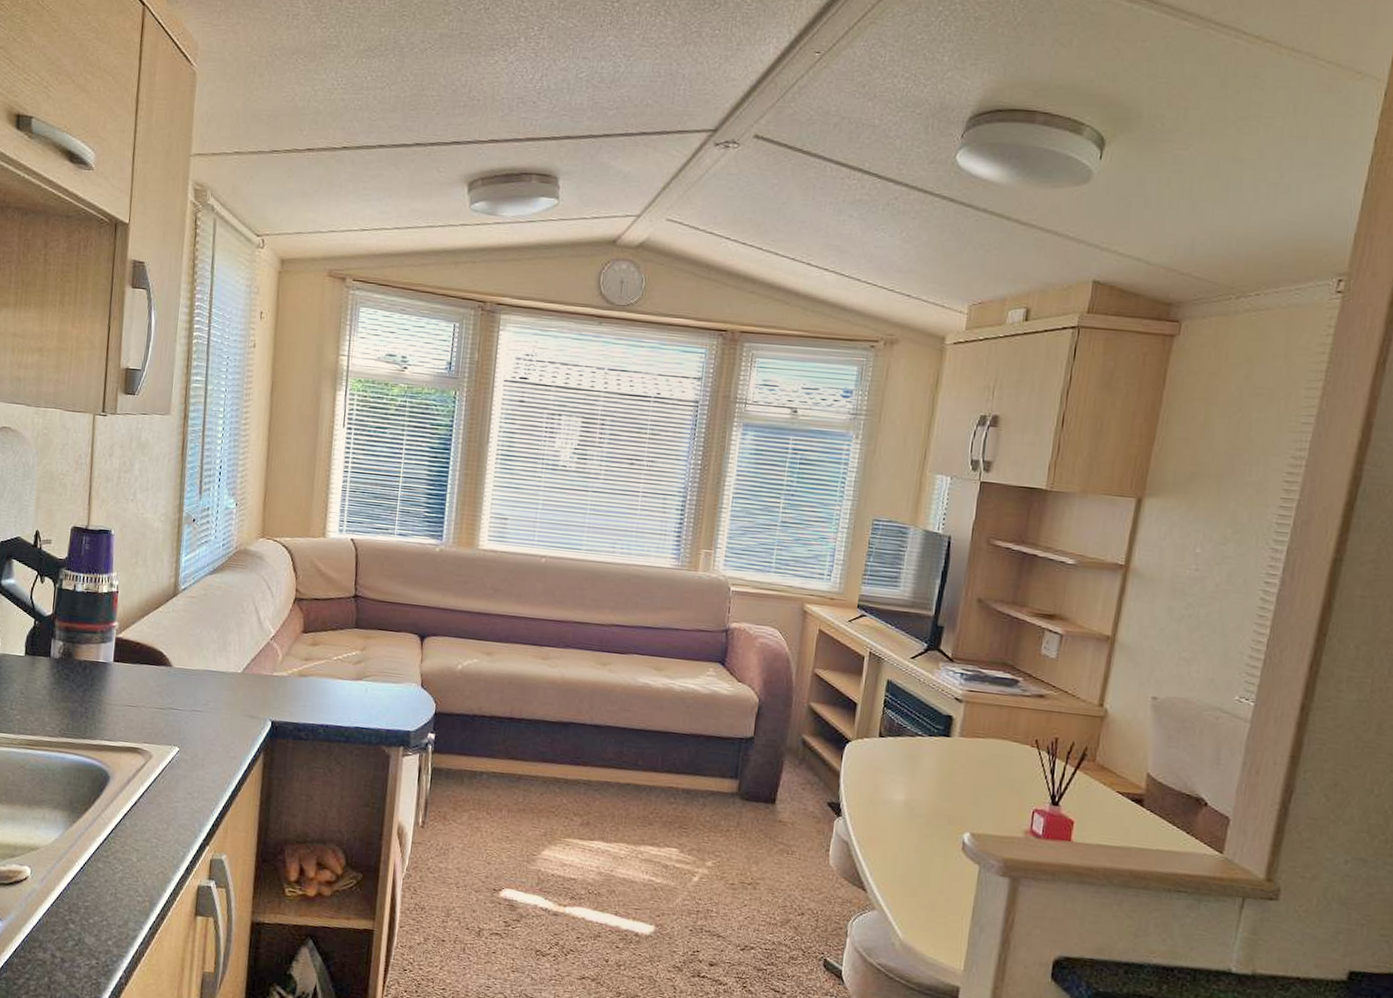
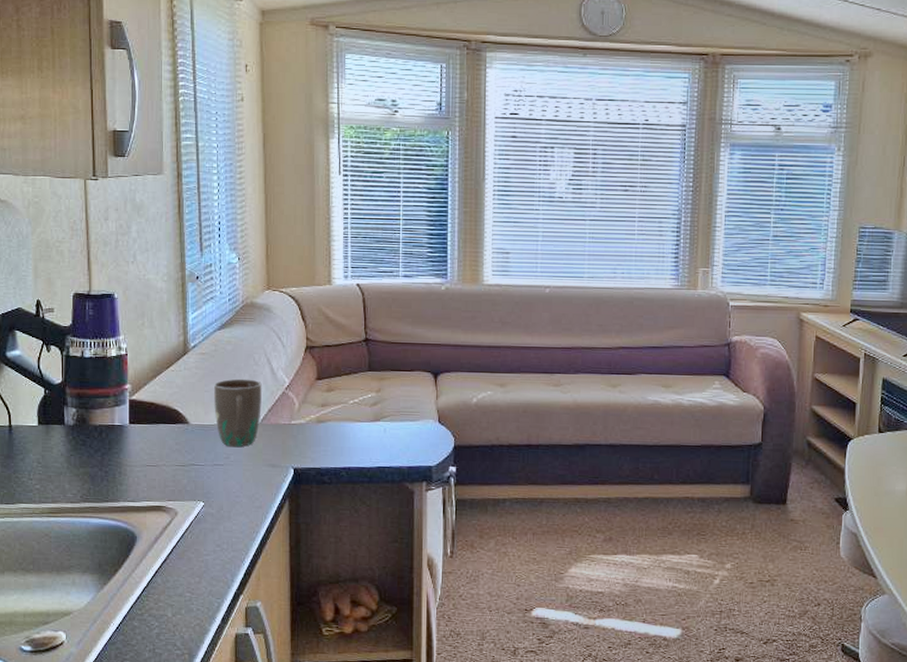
mug: none [198,625,248,695] -> present [214,378,262,447]

